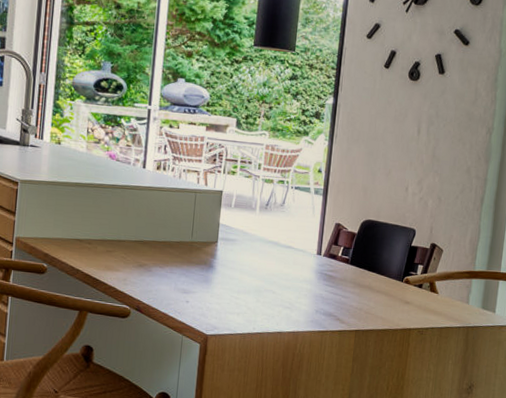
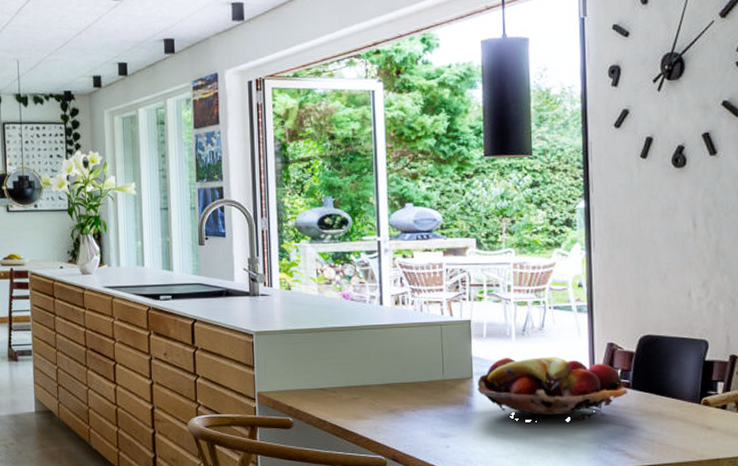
fruit basket: none [220,227,347,288] -> present [477,357,628,421]

